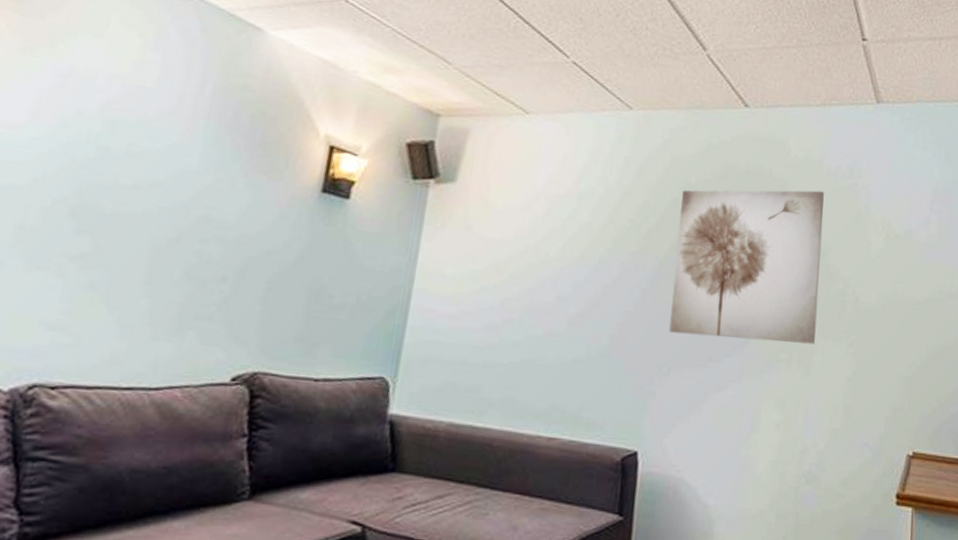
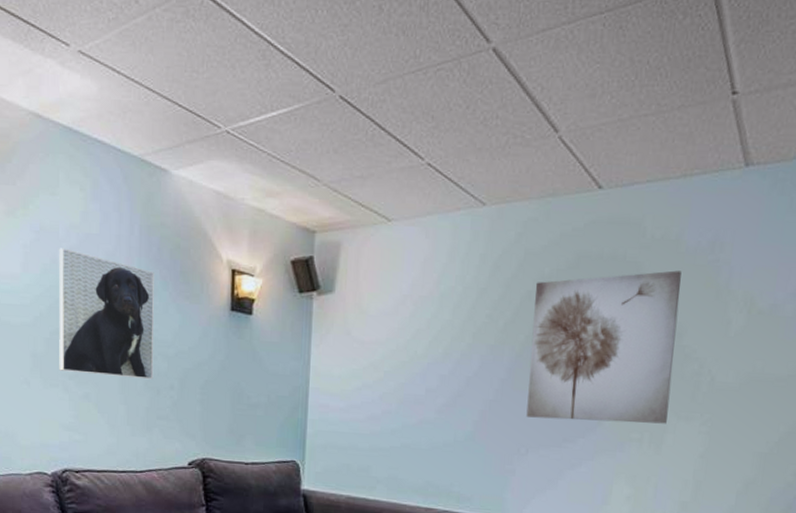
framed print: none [56,98,224,269] -> present [59,248,154,380]

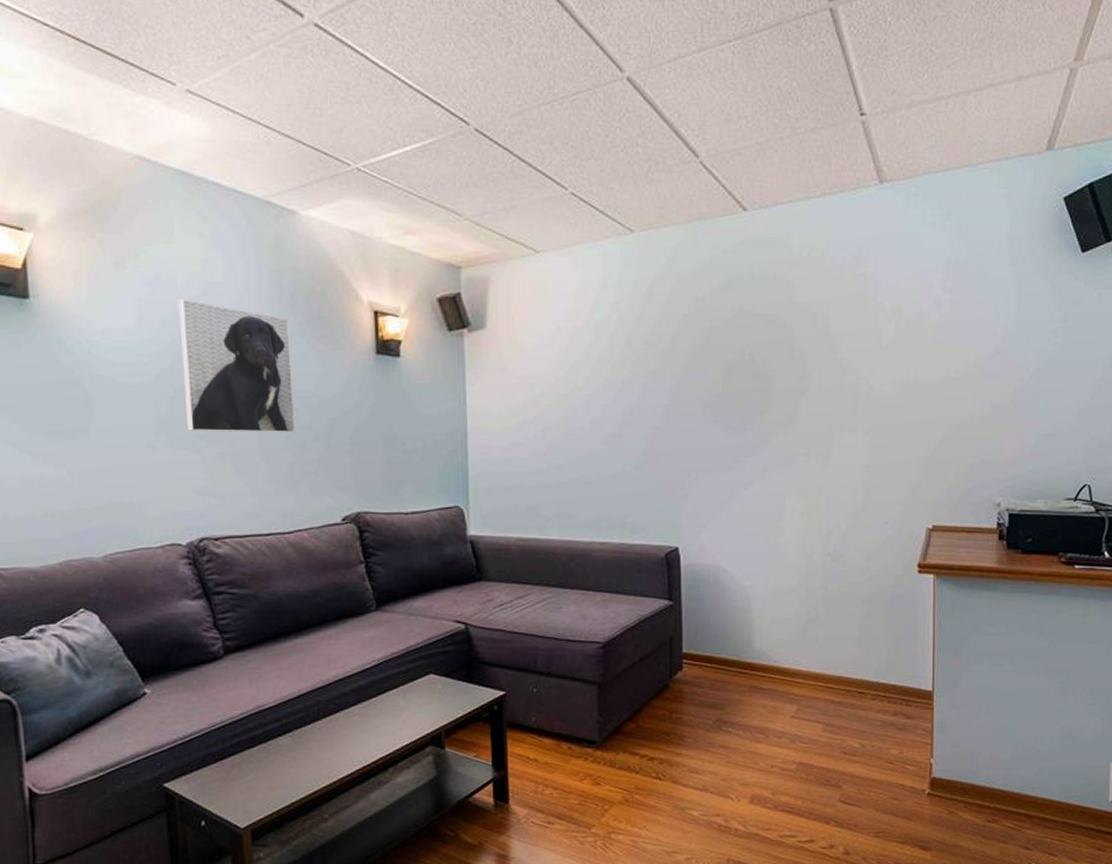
wall art: present [526,270,682,424] -> none [690,286,832,441]

